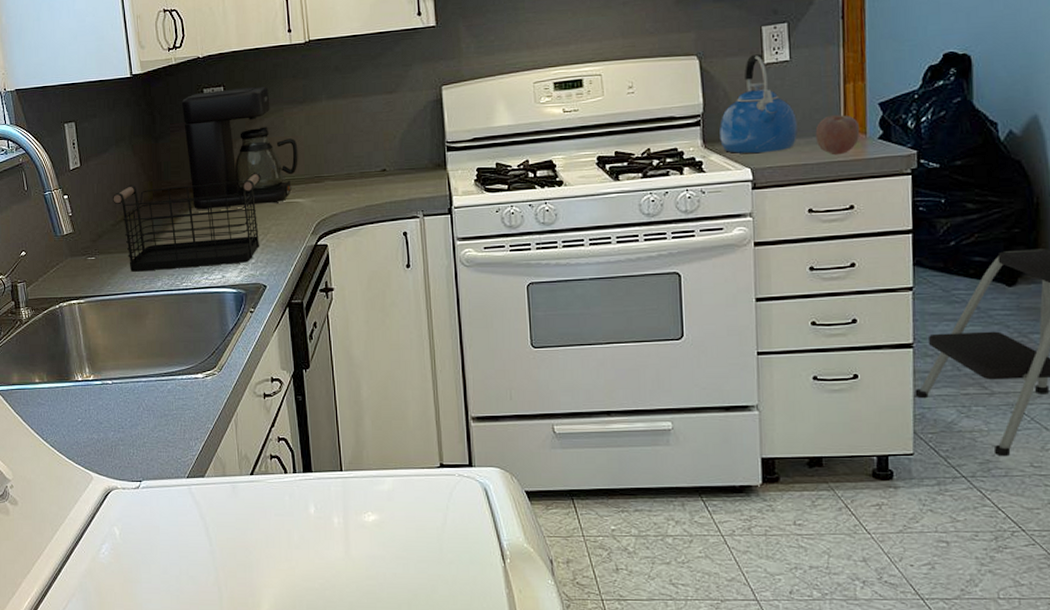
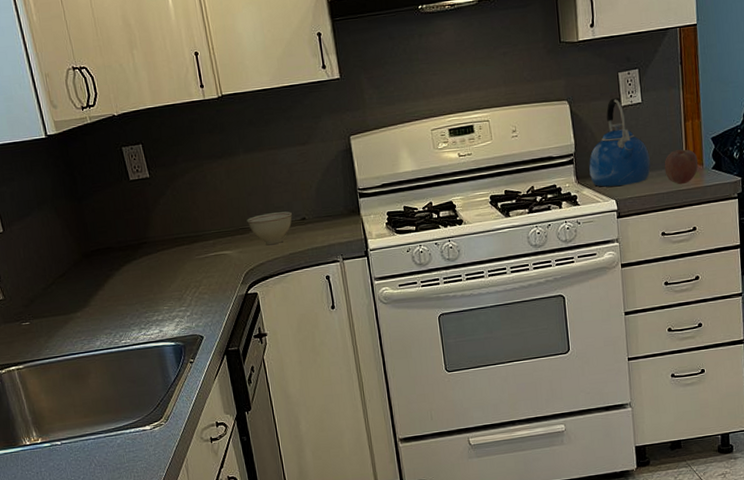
dish rack: present [112,172,261,272] -> none [40,227,194,334]
coffee maker: present [182,86,298,210] -> none [102,143,223,268]
bowl: none [323,161,373,196] -> present [247,211,293,246]

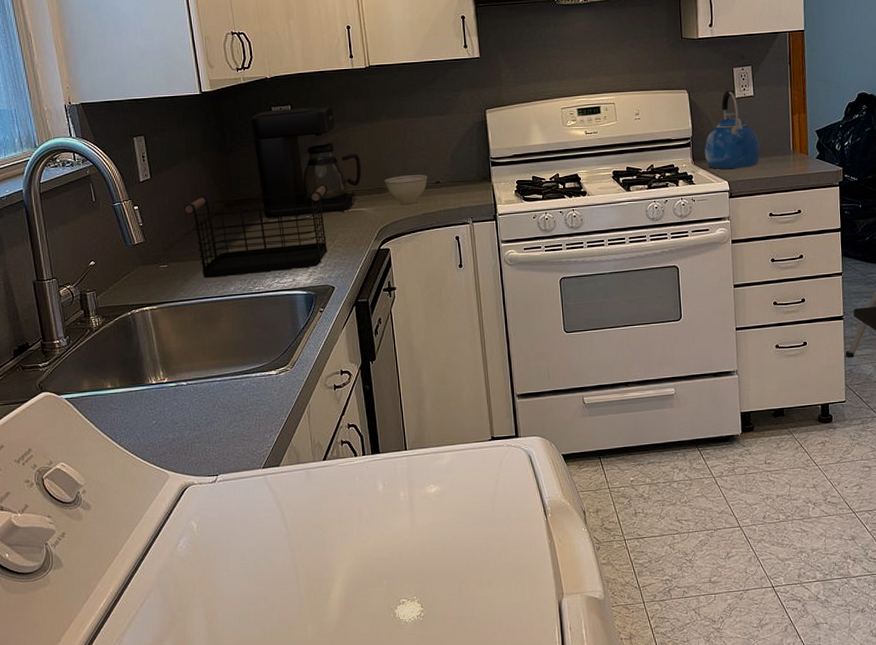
dish rack: none [40,227,194,334] -> present [183,183,328,278]
coffee maker: none [102,143,223,268] -> present [251,106,362,219]
fruit: present [664,148,699,185] -> none [773,138,804,171]

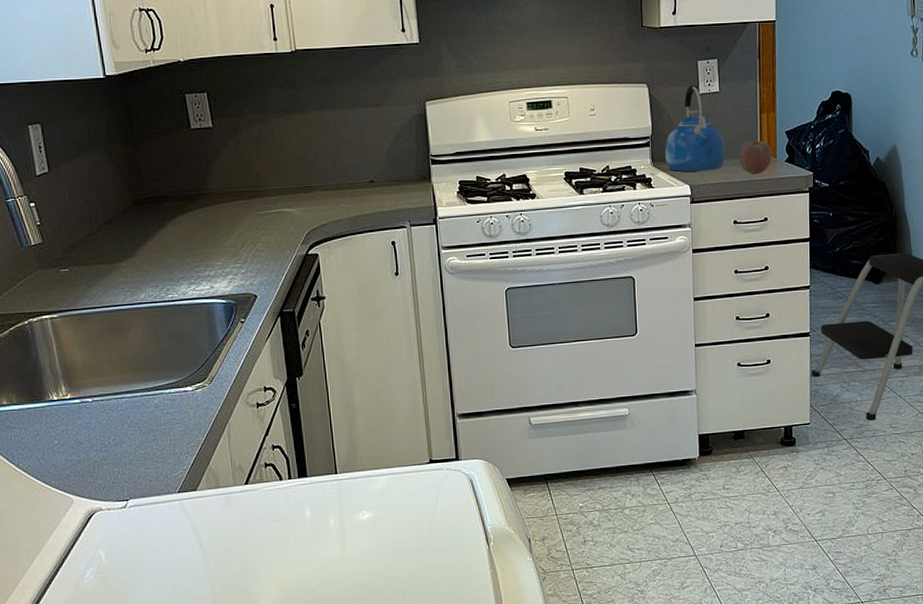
dish rack: present [183,183,328,278] -> none [86,181,250,284]
coffee maker: present [251,106,362,219] -> none [162,94,287,219]
bowl: present [384,175,428,205] -> none [312,173,361,206]
fruit: none [773,138,804,171] -> present [739,139,772,175]

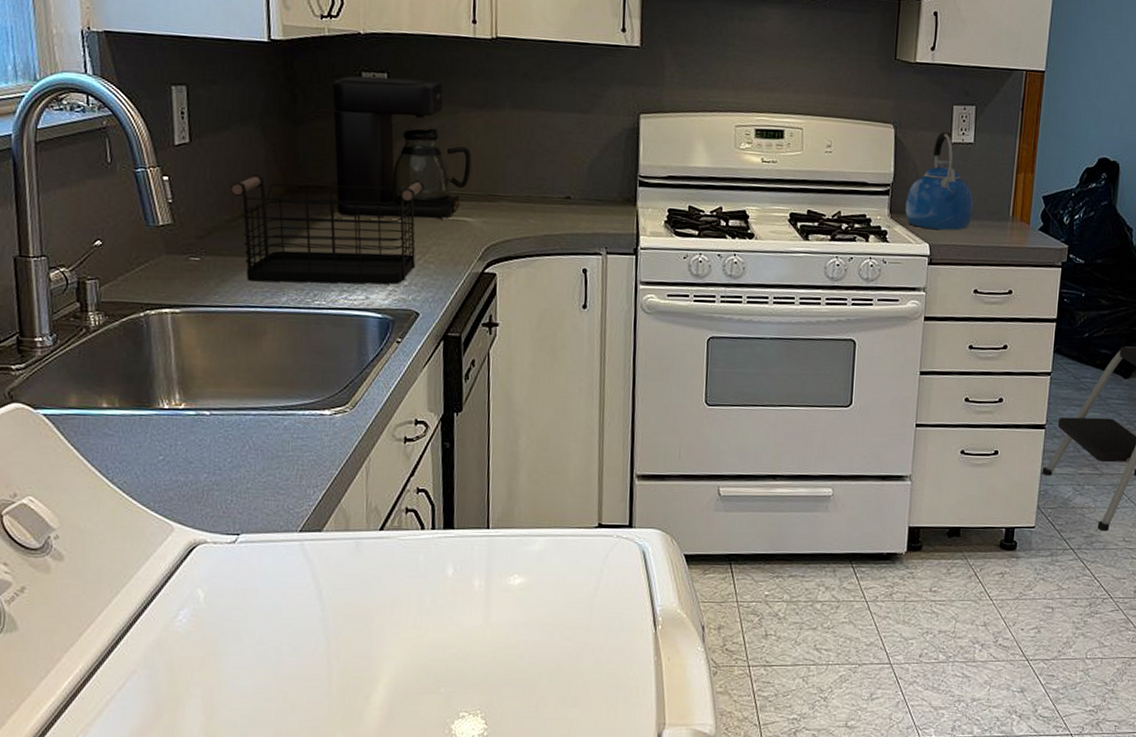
dish rack: none [86,181,250,284] -> present [229,174,425,285]
coffee maker: none [162,94,287,219] -> present [333,76,472,219]
fruit: present [739,139,772,175] -> none [987,201,1025,241]

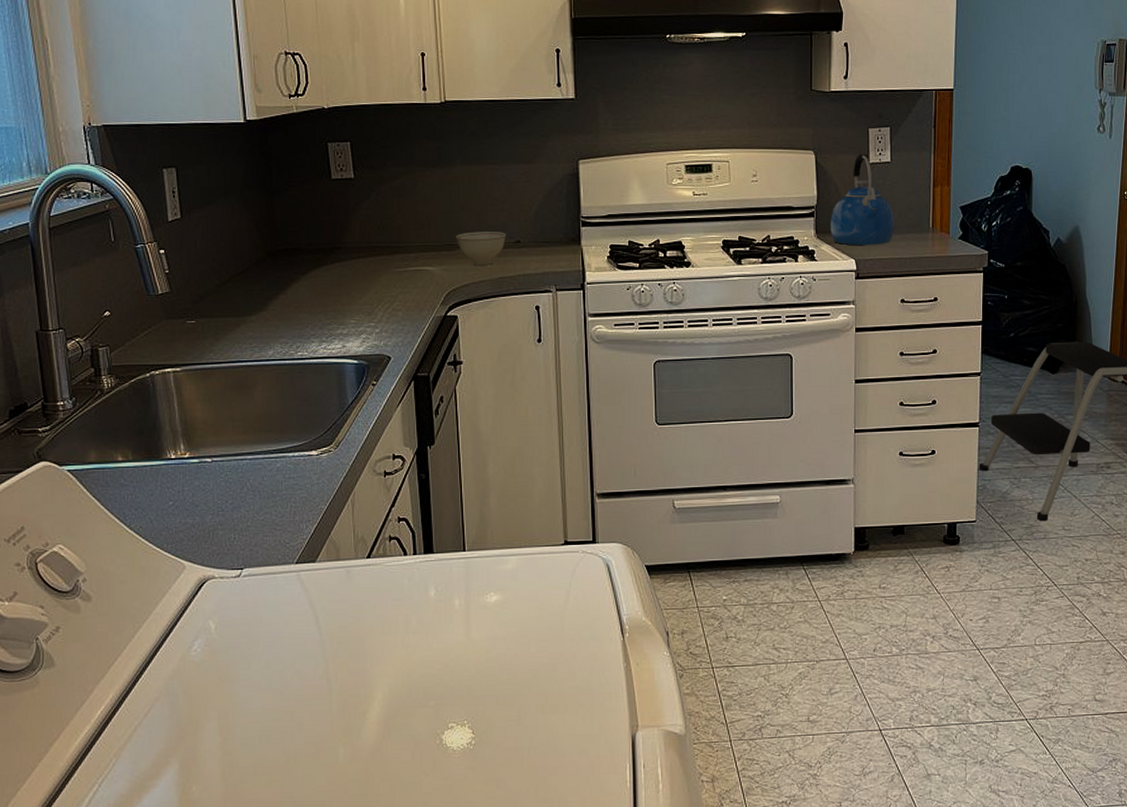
dish rack: present [229,174,425,285] -> none [217,236,389,338]
coffee maker: present [333,76,472,219] -> none [303,144,430,274]
bowl: none [499,183,557,221] -> present [455,231,507,266]

